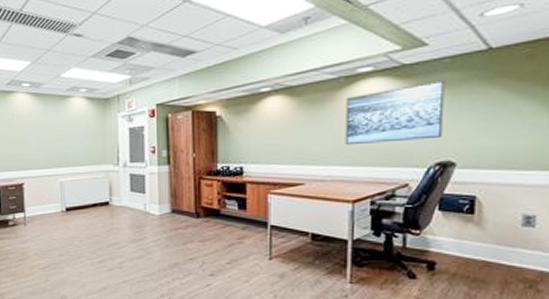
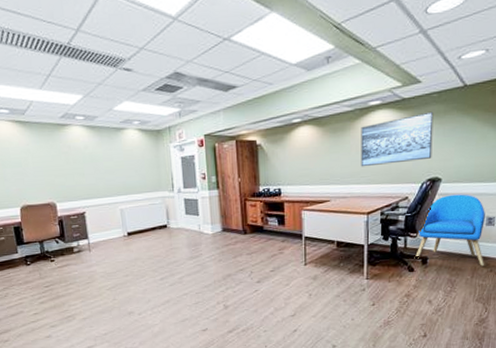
armchair: none [418,184,521,280] -> present [415,194,485,266]

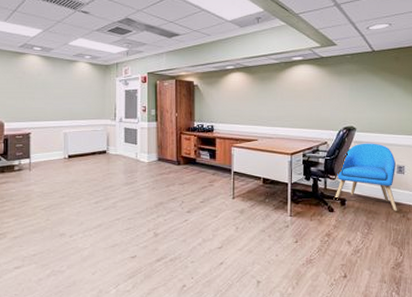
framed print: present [361,111,434,167] -> none [285,70,348,112]

